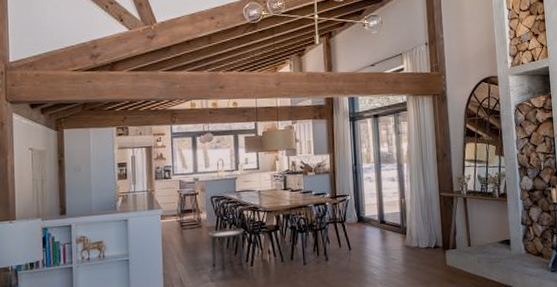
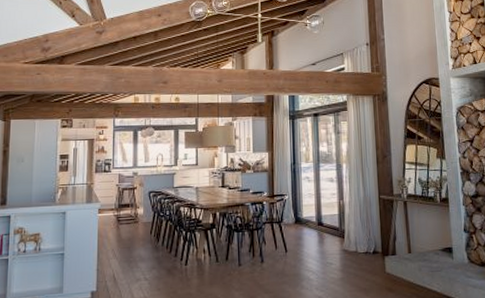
side table: present [208,228,244,268] -> none [144,225,180,266]

